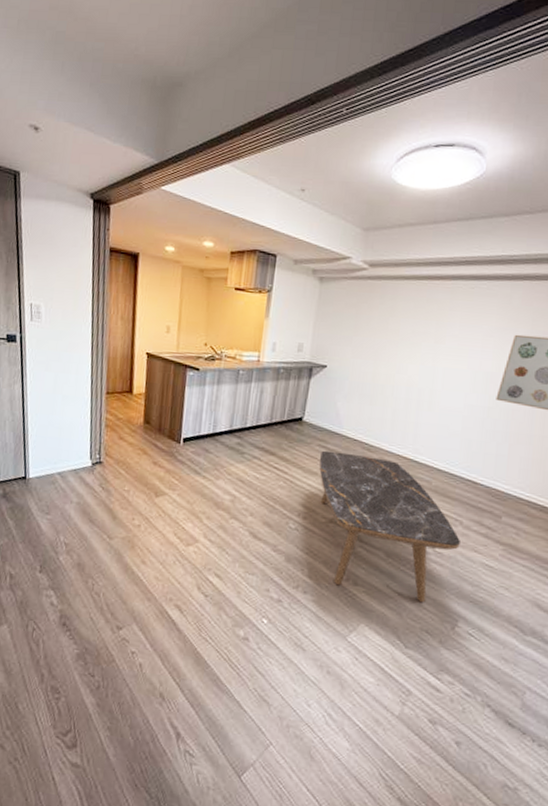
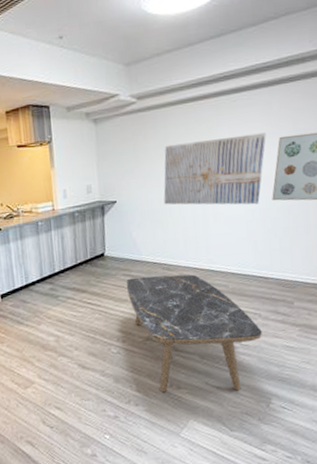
wall art: none [377,319,501,401] -> present [163,132,266,205]

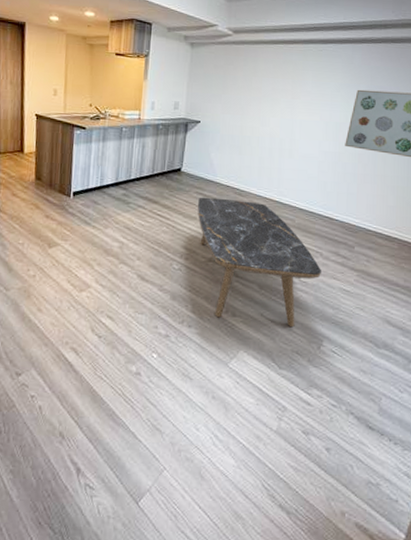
wall art: present [163,132,266,205] -> none [245,78,346,148]

